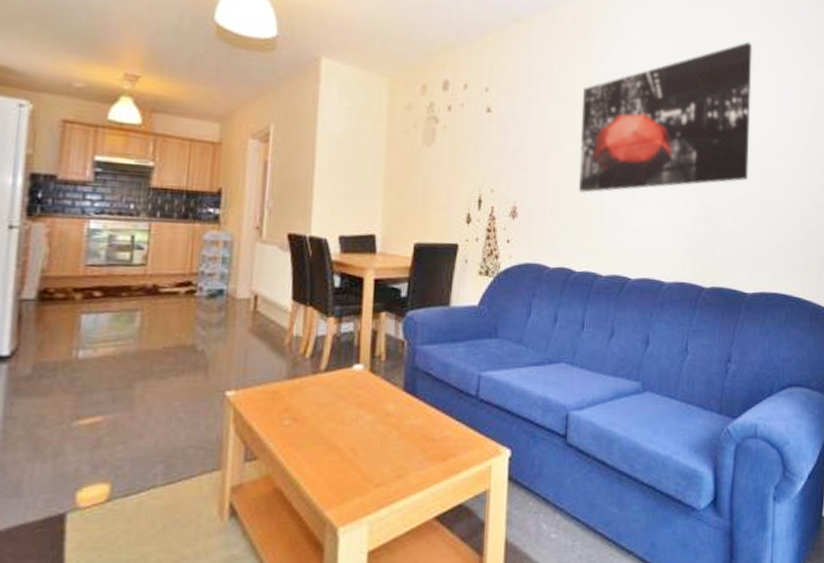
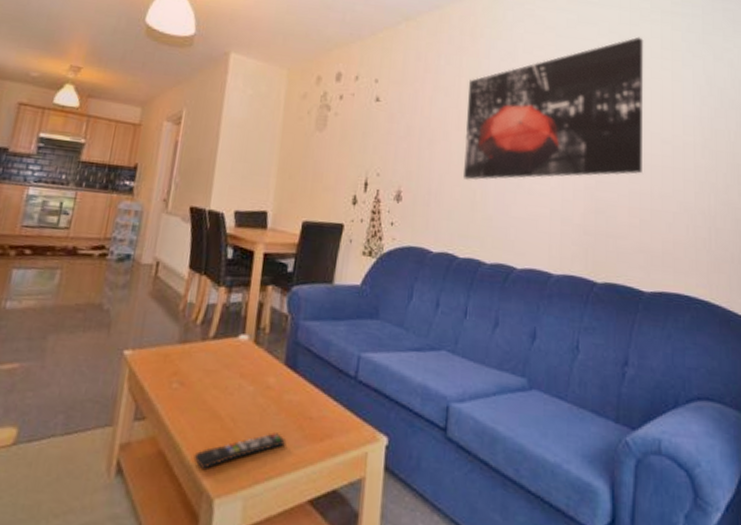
remote control: none [313,458,408,501] -> present [193,432,285,469]

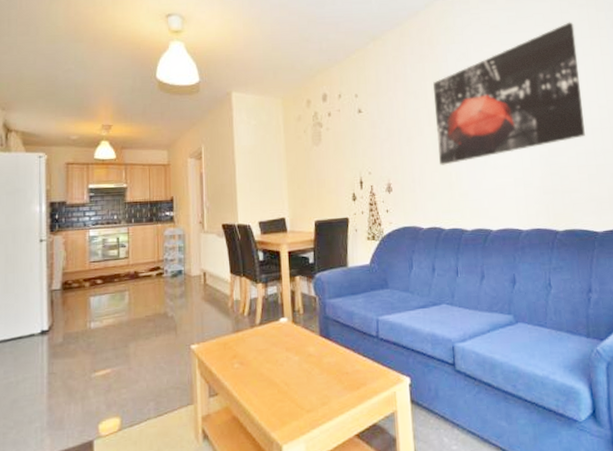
remote control: present [193,432,285,469] -> none [261,388,330,425]

